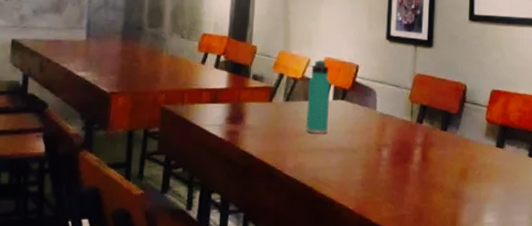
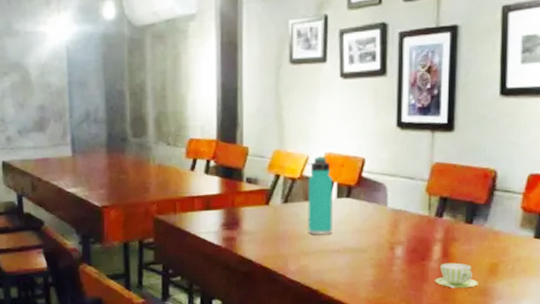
cup: none [415,166,452,191] -> present [435,262,479,288]

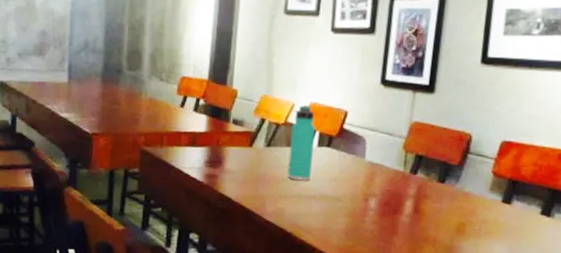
cup: present [435,262,479,288] -> none [404,218,446,245]

